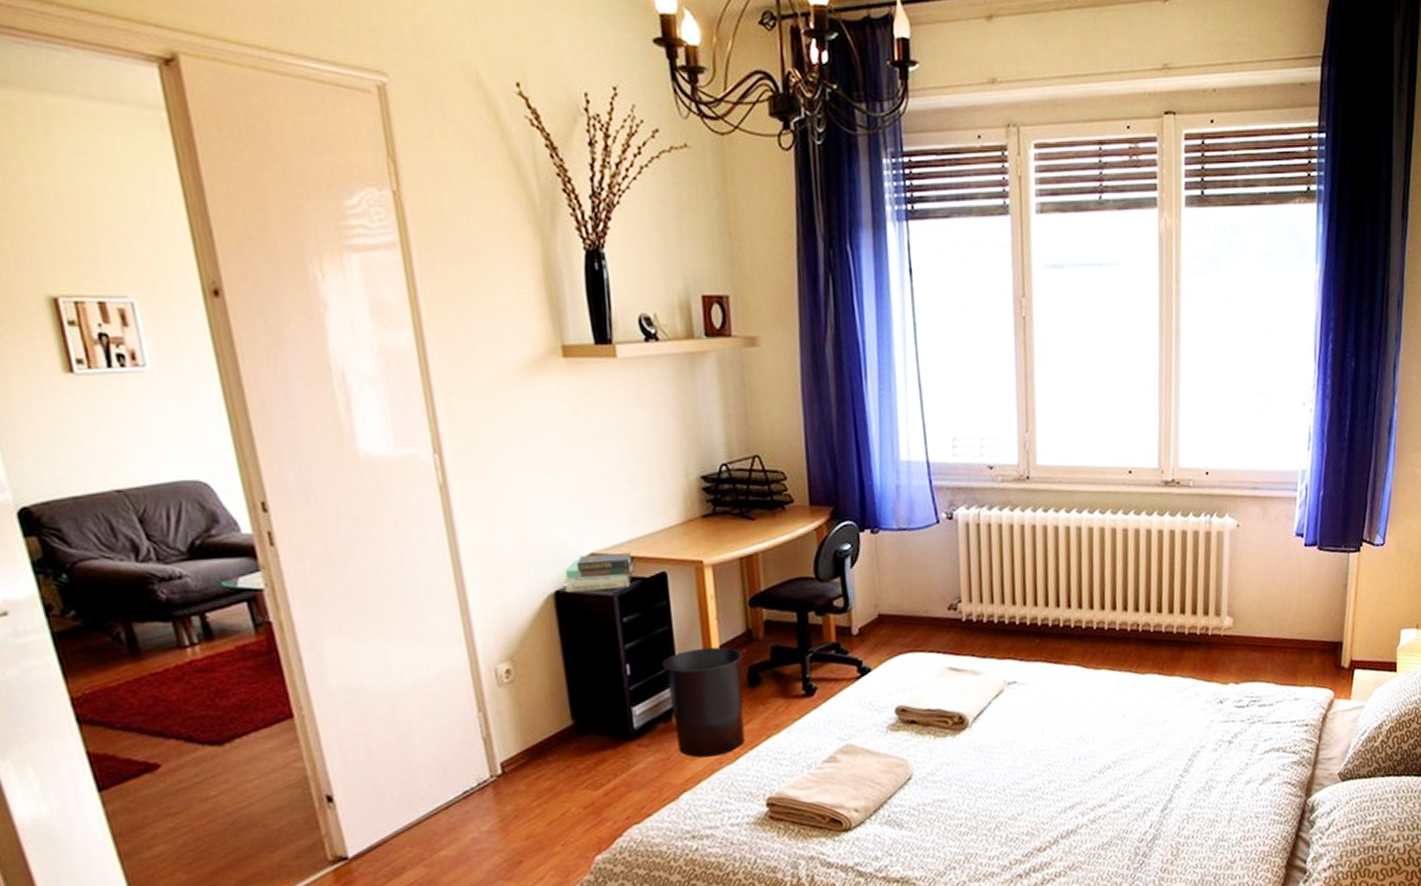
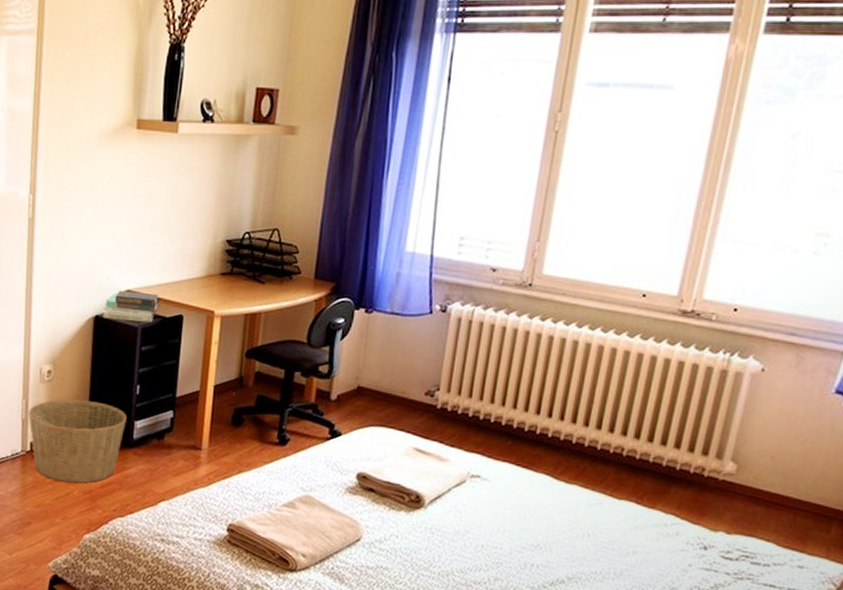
basket: none [491,694,622,802] -> present [29,399,128,484]
waste bin: present [662,647,745,757] -> none [164,384,232,478]

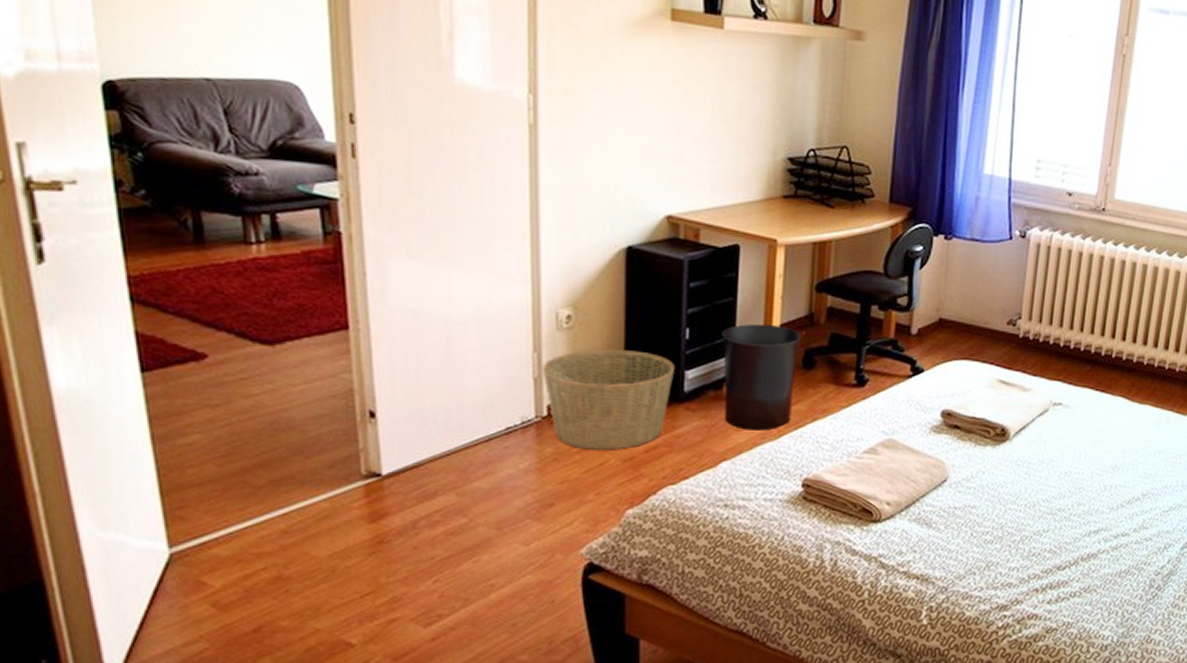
books: present [103,290,161,323] -> none [638,216,712,254]
waste bin: none [164,384,232,478] -> present [722,324,801,431]

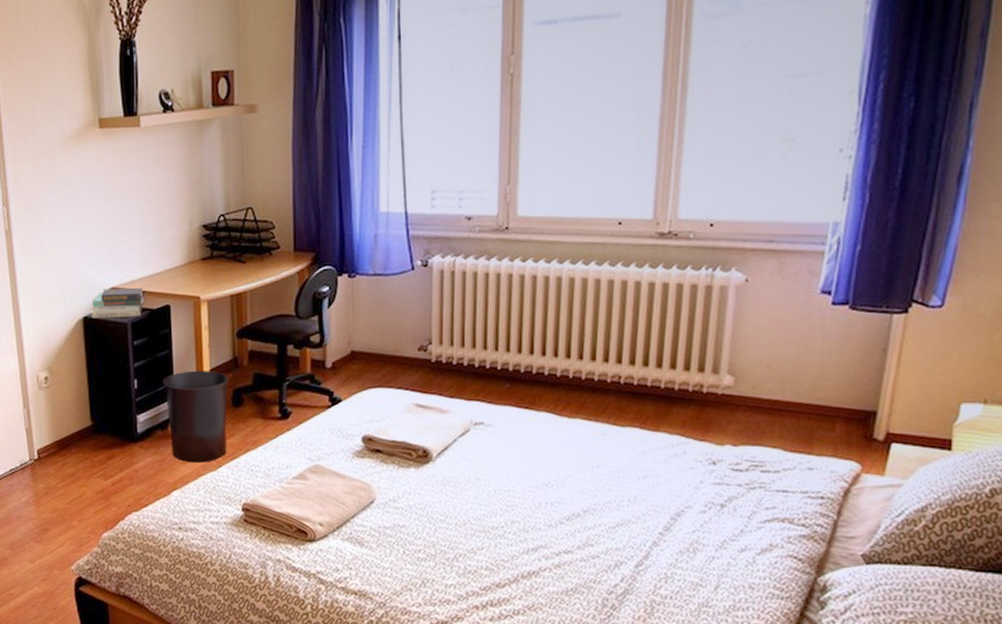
basket: present [543,349,676,450] -> none [32,401,129,484]
books: none [638,216,712,254] -> present [91,287,147,319]

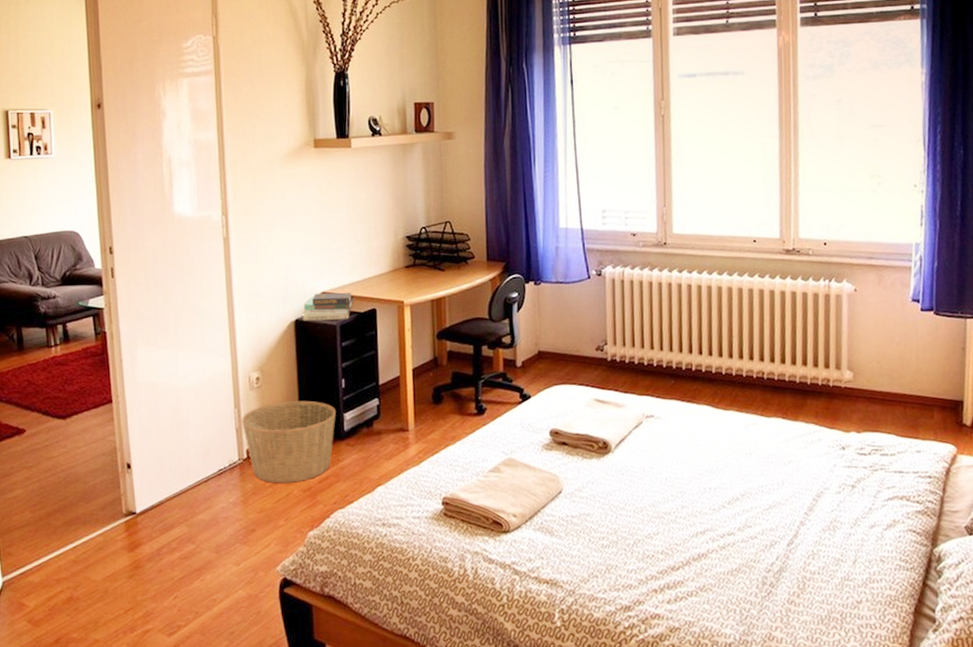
basket: none [32,401,129,484] -> present [242,400,337,484]
waste bin: present [163,370,229,463] -> none [369,369,430,459]

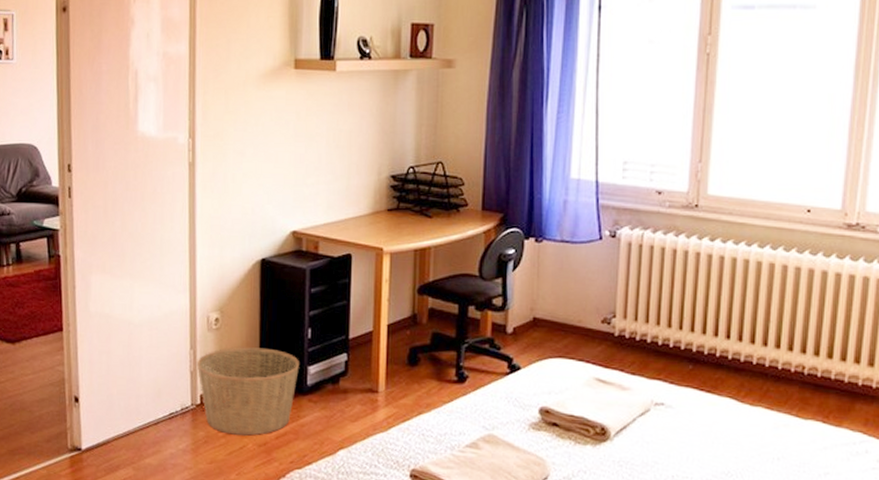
books: present [302,292,355,321] -> none [269,232,328,263]

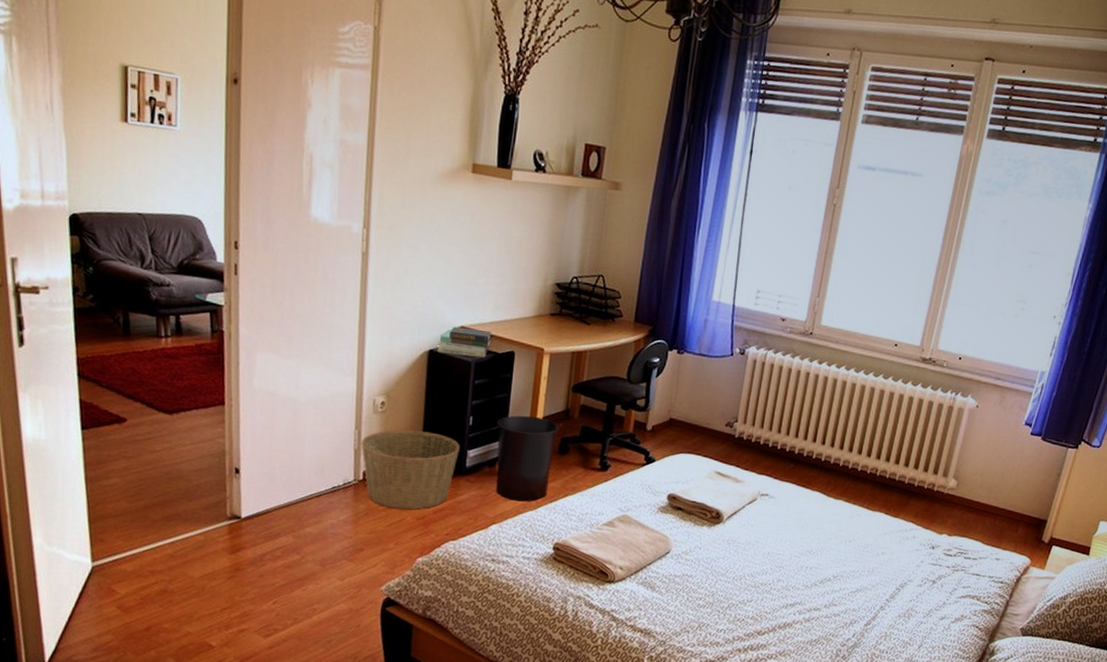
books: none [269,232,328,263] -> present [437,326,494,358]
waste bin: none [338,324,406,422] -> present [496,415,559,502]

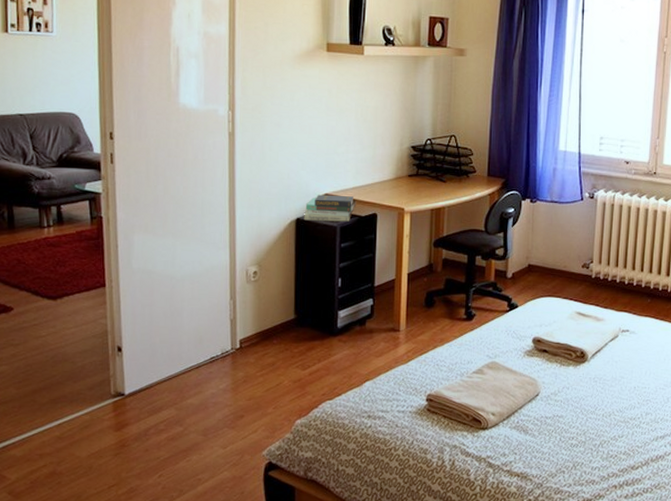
basket: present [362,430,461,510] -> none [237,296,331,374]
waste bin: present [496,415,559,502] -> none [365,273,424,357]

